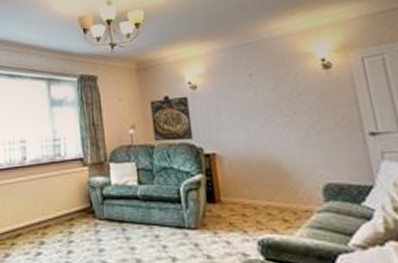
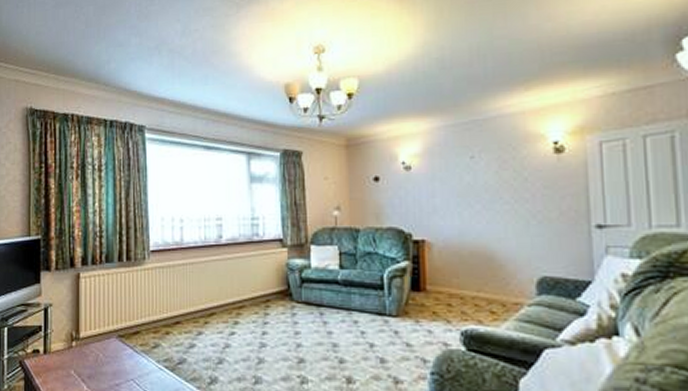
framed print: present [150,96,194,142] -> none [359,177,403,225]

